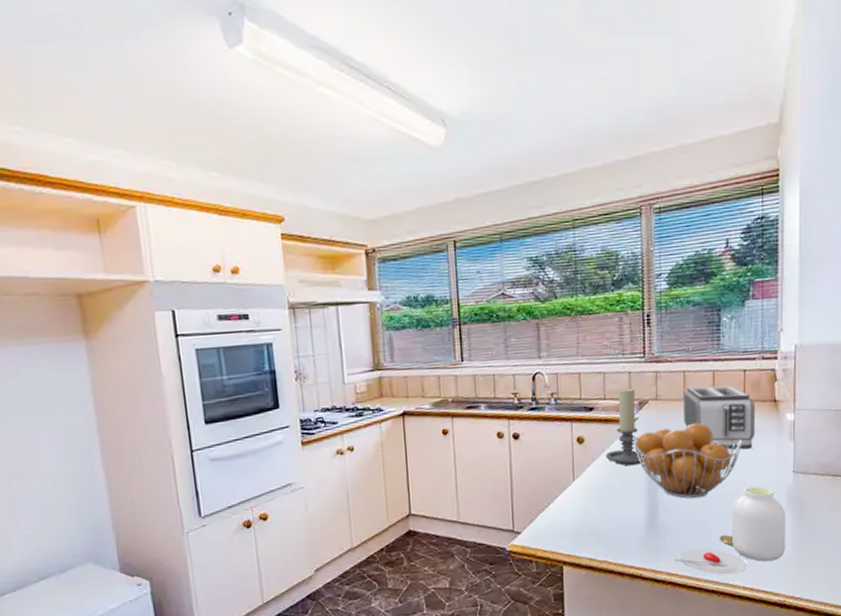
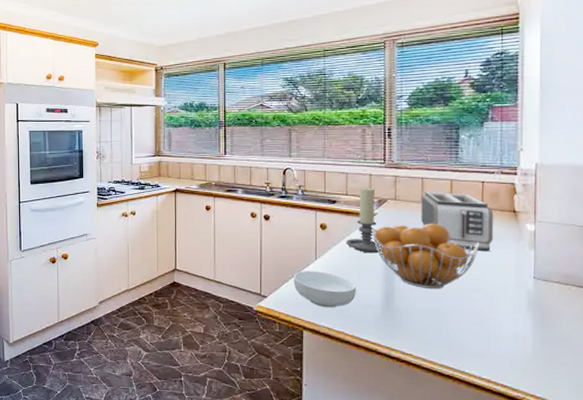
cereal bowl: none [549,493,618,536] -> present [293,270,356,308]
jar: present [674,486,786,575] -> none [409,286,526,364]

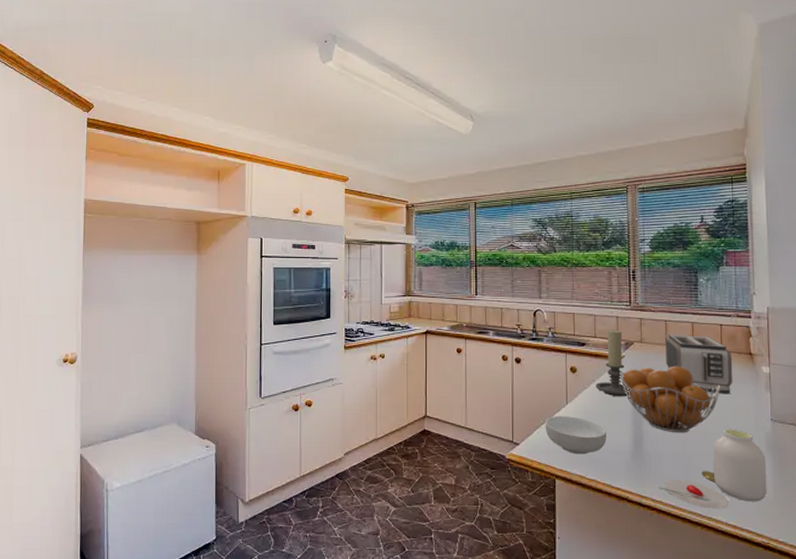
jar: none [409,286,526,364] -> present [658,429,767,509]

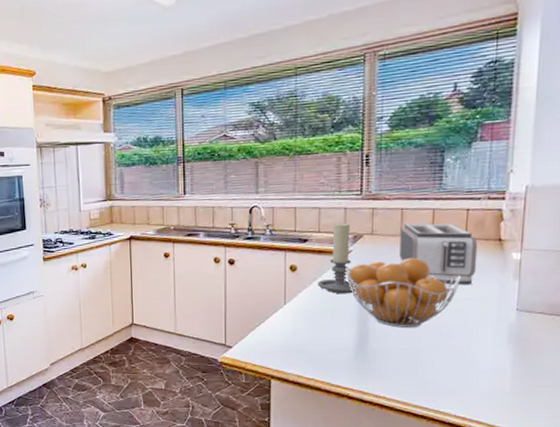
cereal bowl: present [545,415,607,455] -> none [260,316,328,355]
jar: present [658,429,767,509] -> none [382,321,506,402]

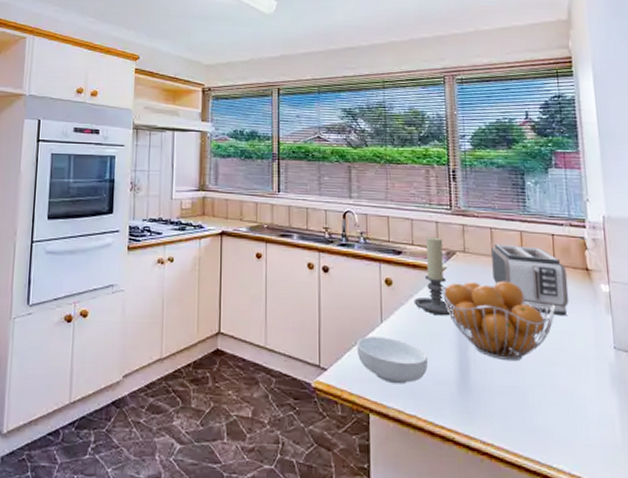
cereal bowl: none [260,316,328,355] -> present [356,335,428,385]

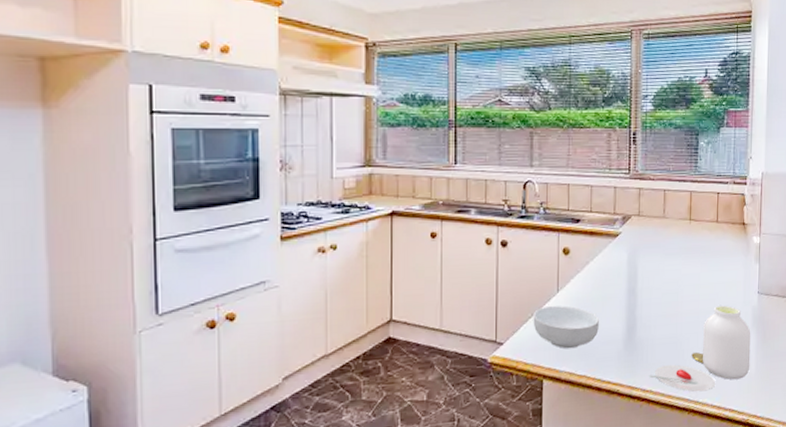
candle holder: present [414,237,455,316] -> none [589,202,626,280]
fruit basket: present [441,280,556,362] -> none [615,240,715,315]
jar: none [489,357,615,456] -> present [649,305,751,392]
toaster: present [491,243,569,315] -> none [663,205,727,268]

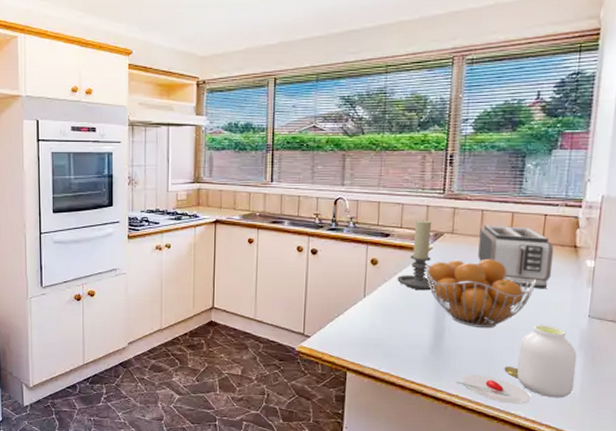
cereal bowl: present [533,305,599,349] -> none [339,308,405,348]
candle holder: none [589,202,626,280] -> present [397,220,436,291]
fruit basket: none [615,240,715,315] -> present [425,258,537,329]
toaster: none [663,205,727,268] -> present [478,224,554,288]

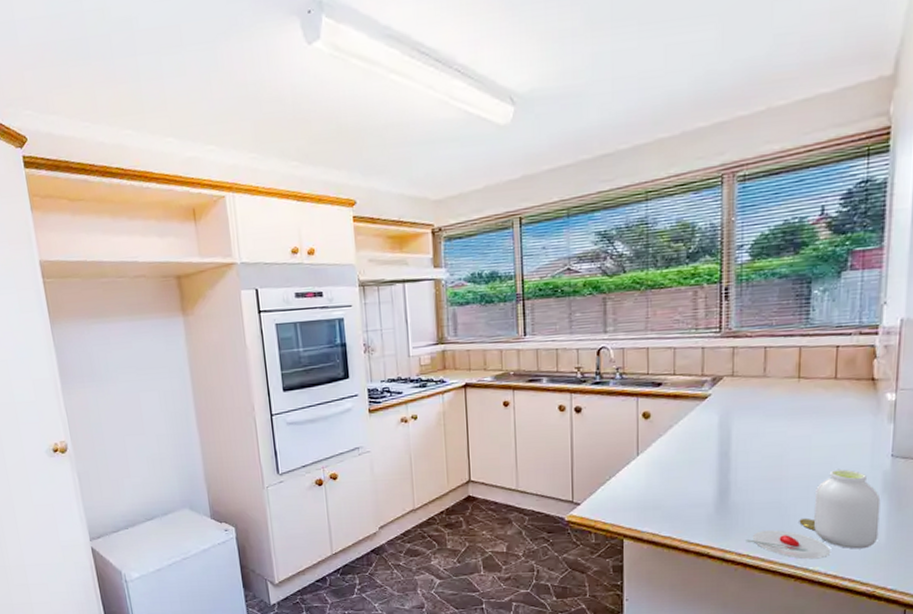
candle holder: present [397,220,436,291] -> none [673,363,717,443]
fruit basket: present [425,258,537,329] -> none [704,401,831,479]
toaster: present [478,224,554,288] -> none [763,362,849,430]

